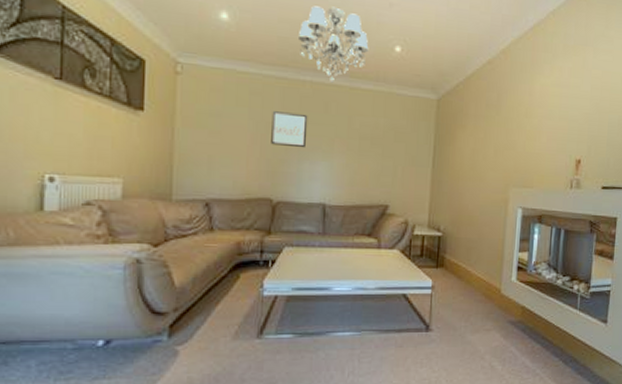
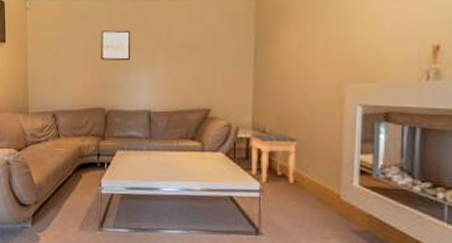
footstool: none [424,230,470,280] -> present [249,133,300,184]

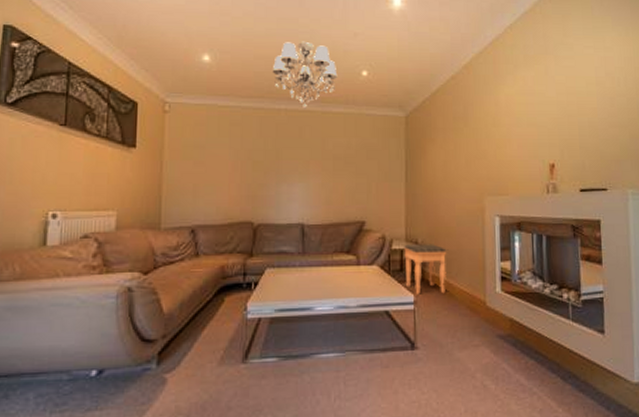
wall art: present [101,30,131,61] -> none [251,139,284,172]

